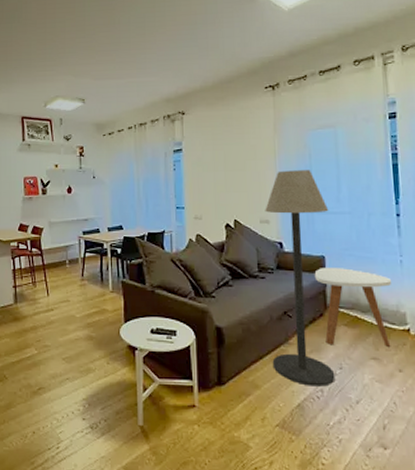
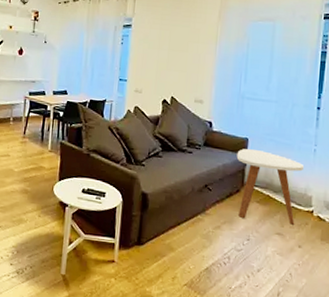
floor lamp: present [265,170,335,387] -> none [188,56,258,254]

